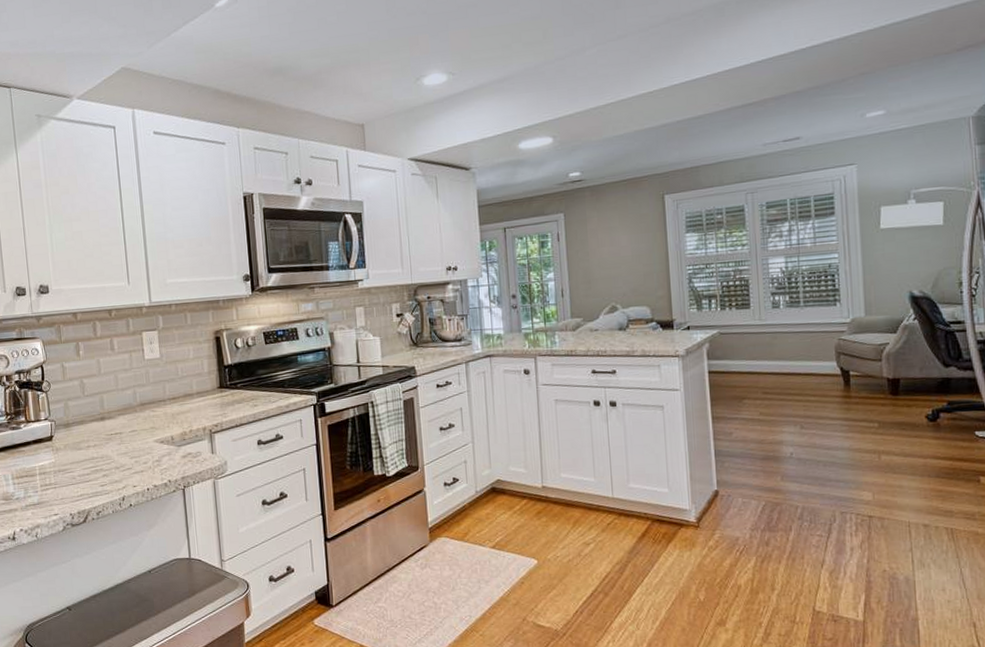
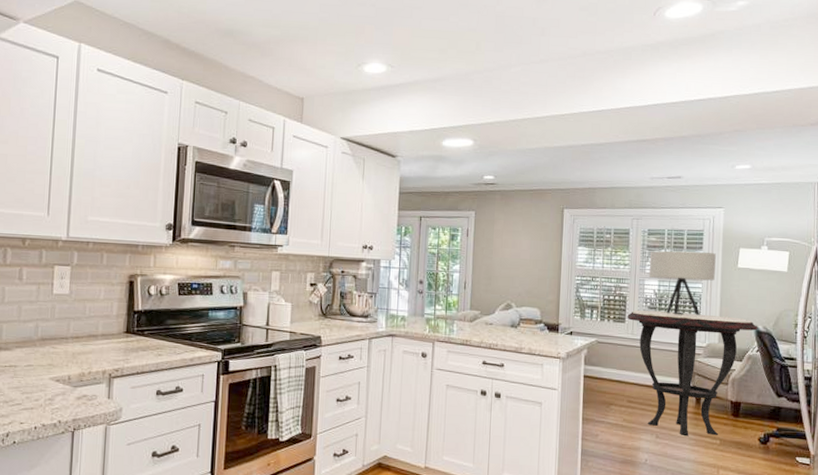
side table: none [752,284,913,422] -> present [627,310,758,436]
table lamp: none [771,217,853,292] -> present [648,250,716,316]

